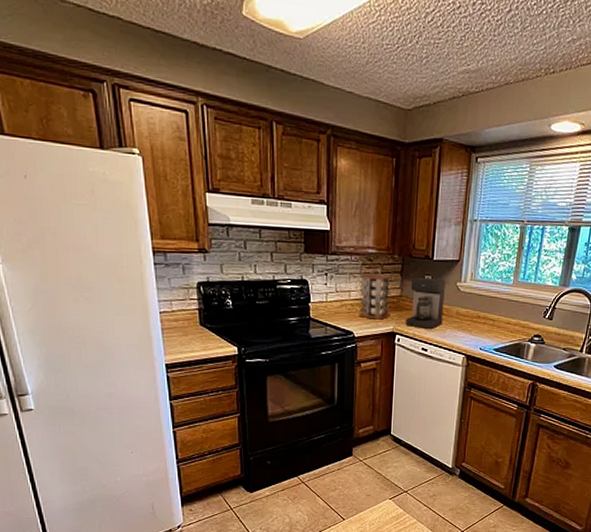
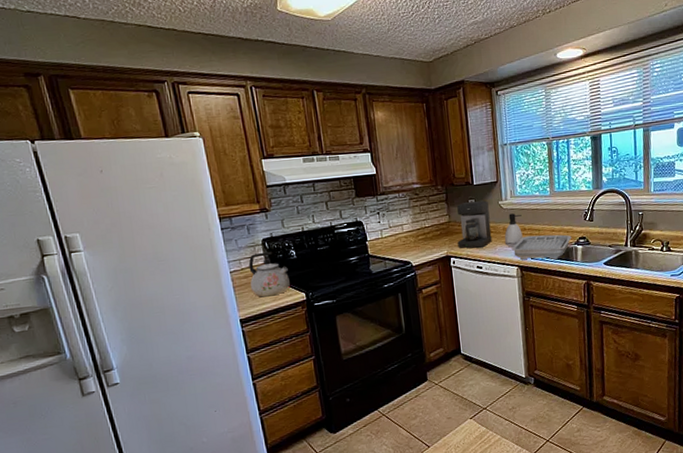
kettle: none [180,296,222,345] -> present [248,251,290,297]
spice rack: present [358,267,392,320] -> none [409,200,443,248]
soap dispenser: none [455,298,479,334] -> present [504,213,523,248]
dish rack: none [461,324,527,355] -> present [511,234,572,260]

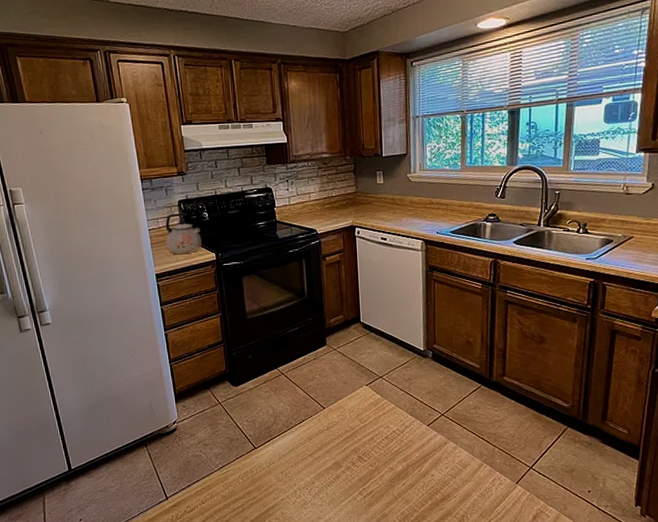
coffee maker: present [457,200,492,248] -> none [363,173,398,220]
soap dispenser: present [504,213,523,248] -> none [410,187,430,221]
dish rack: present [511,234,572,260] -> none [417,209,481,236]

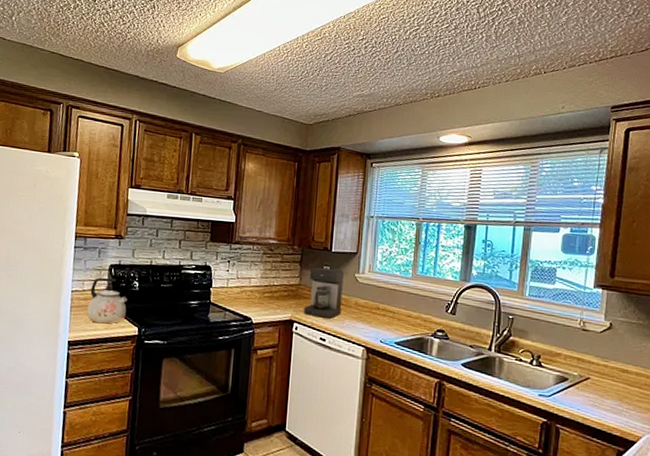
coffee maker: none [363,173,398,220] -> present [304,267,344,319]

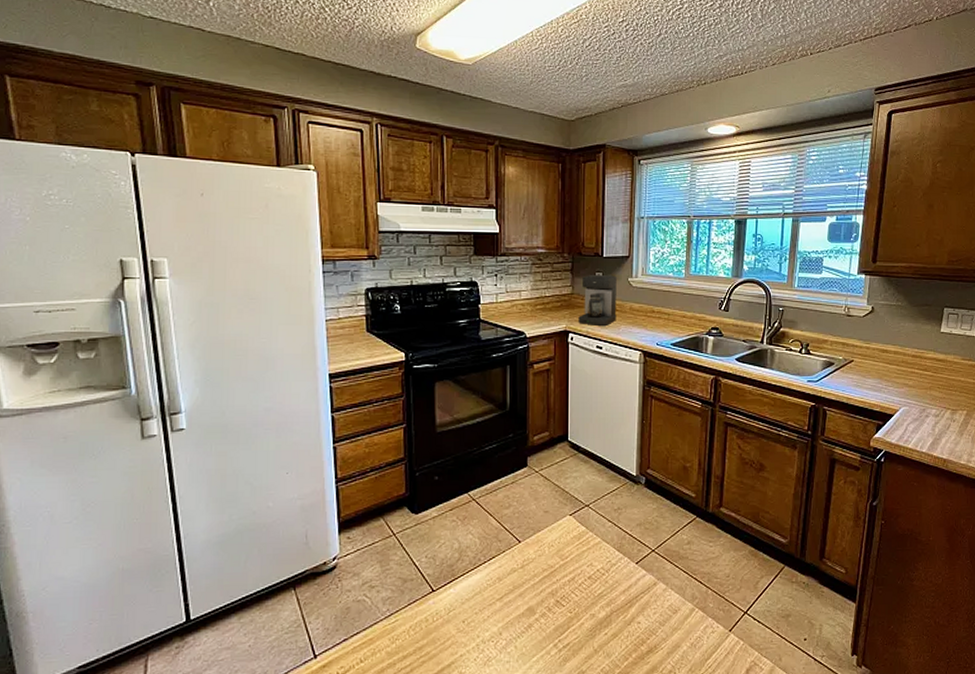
kettle: present [87,277,128,324] -> none [346,302,390,352]

